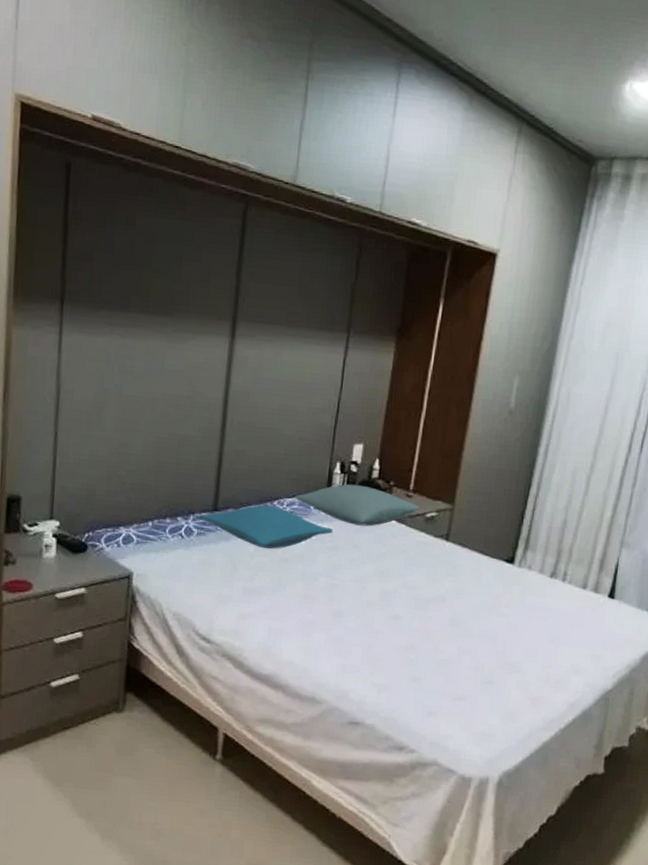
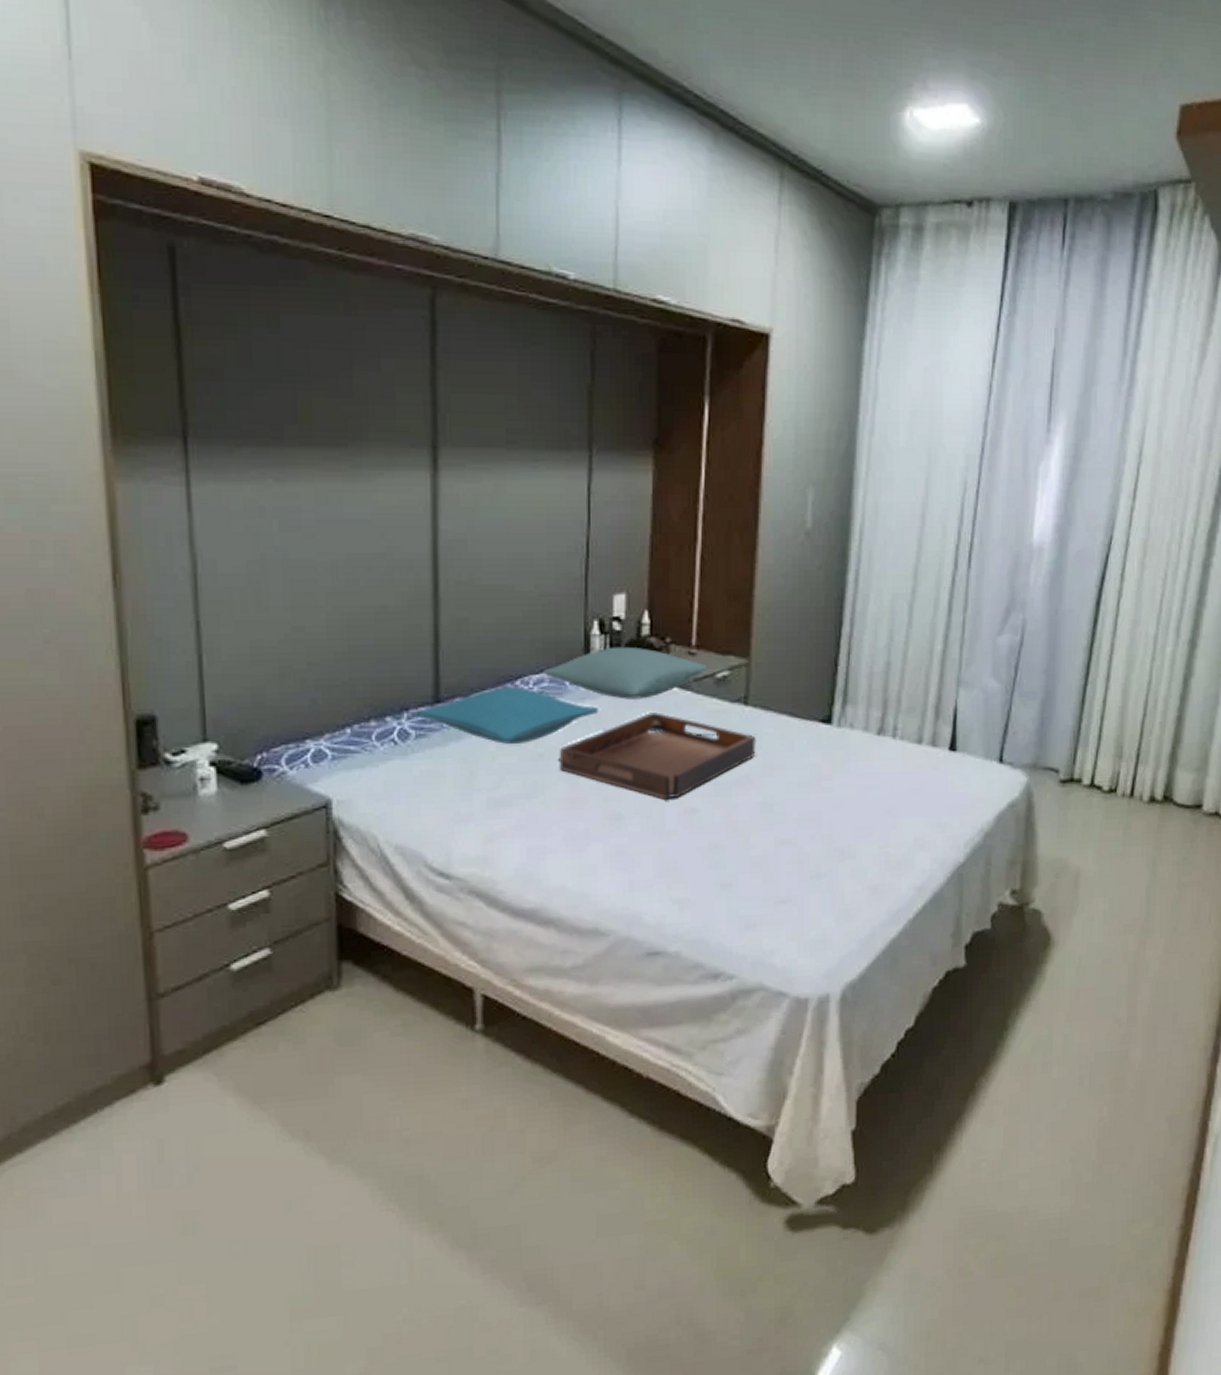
serving tray: none [299,537,452,606] -> present [559,712,756,800]

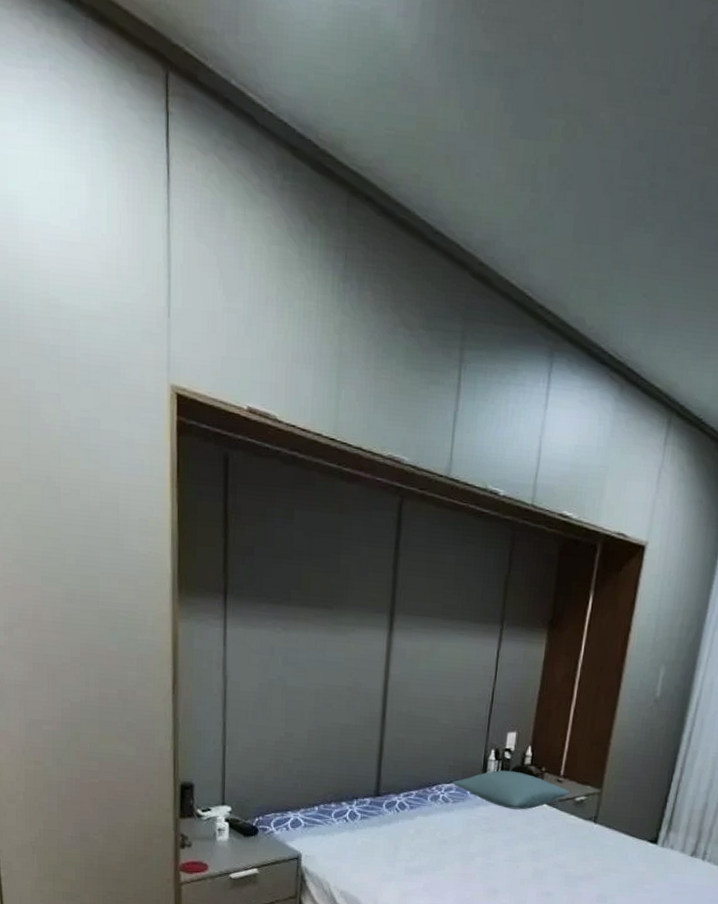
pillow: present [415,686,599,745] -> none [361,790,489,832]
serving tray: present [559,712,756,800] -> none [456,820,600,884]

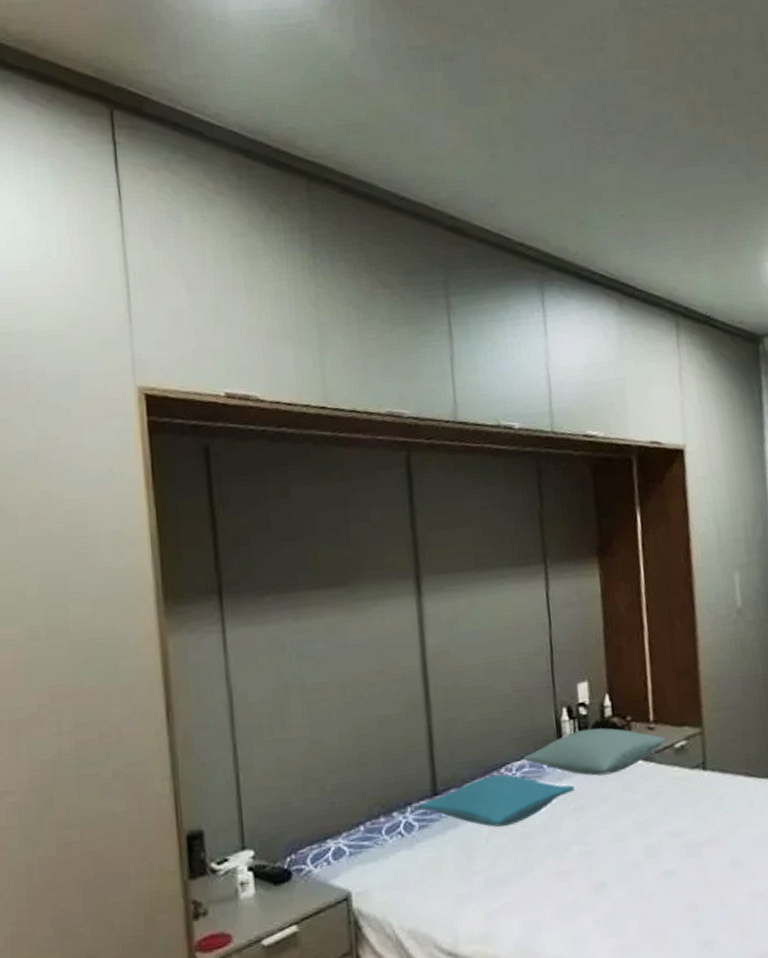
pillow: none [361,790,489,832] -> present [417,773,576,828]

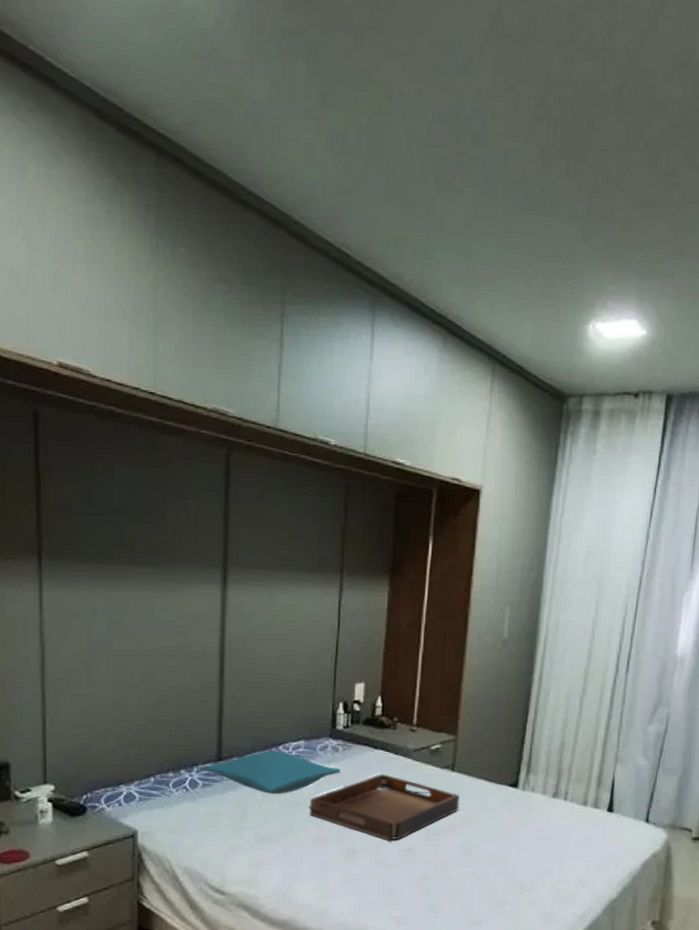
pillow: present [523,727,666,776] -> none [300,723,424,763]
serving tray: none [543,785,719,866] -> present [309,774,460,841]

